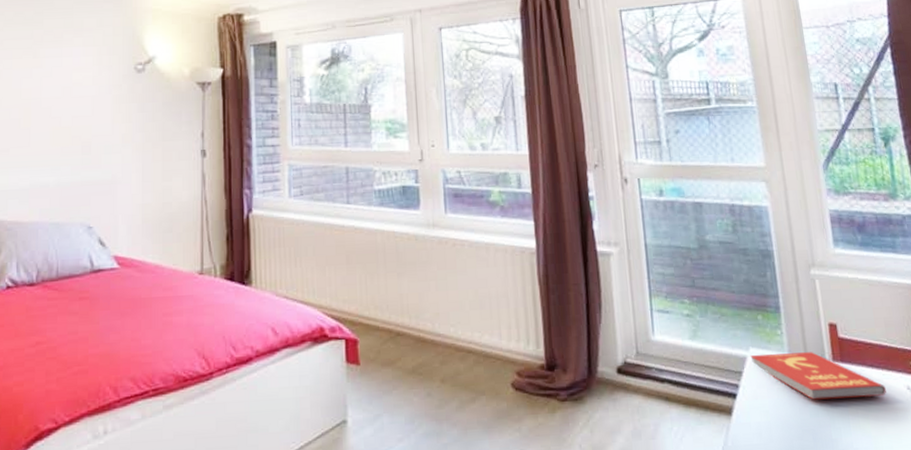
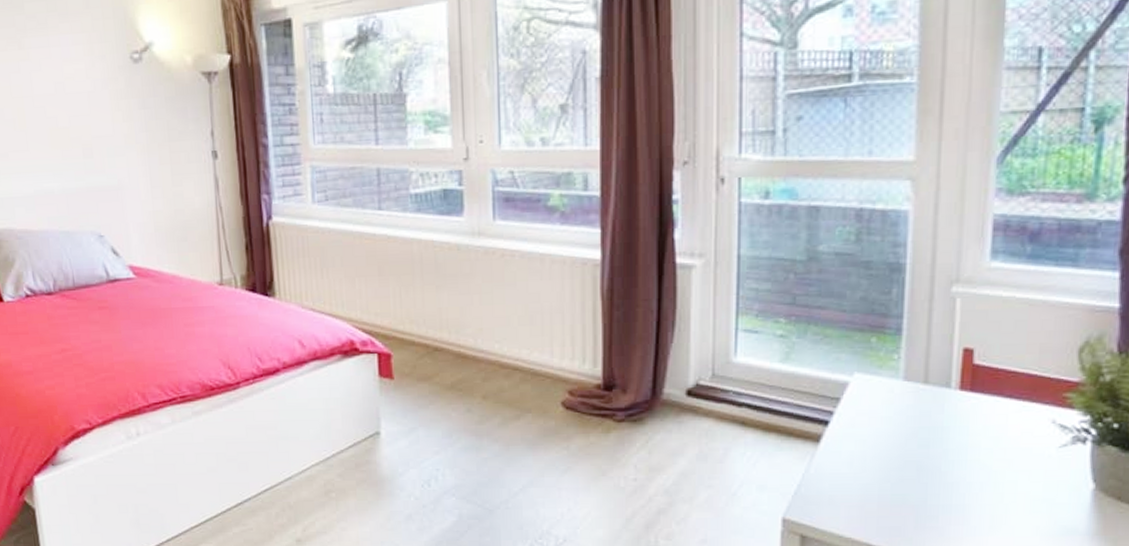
book: present [750,352,886,400] -> none [853,379,1023,431]

